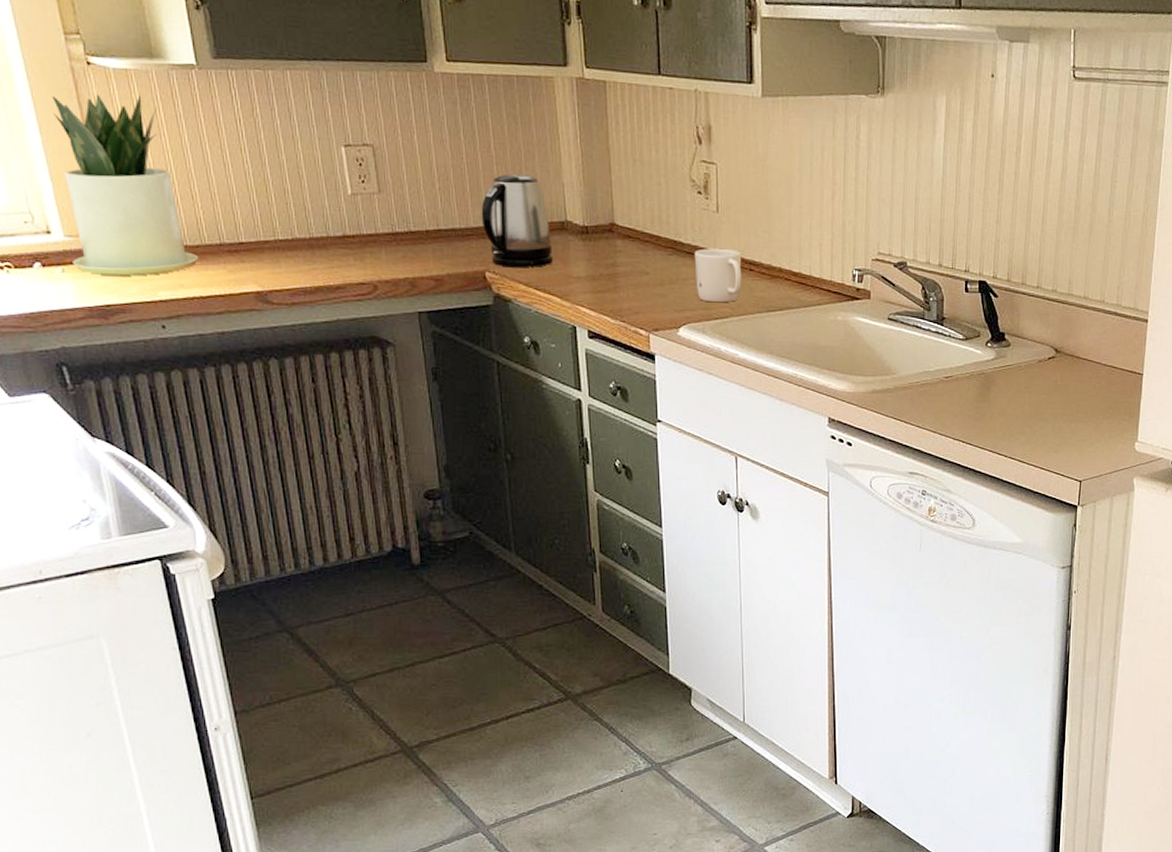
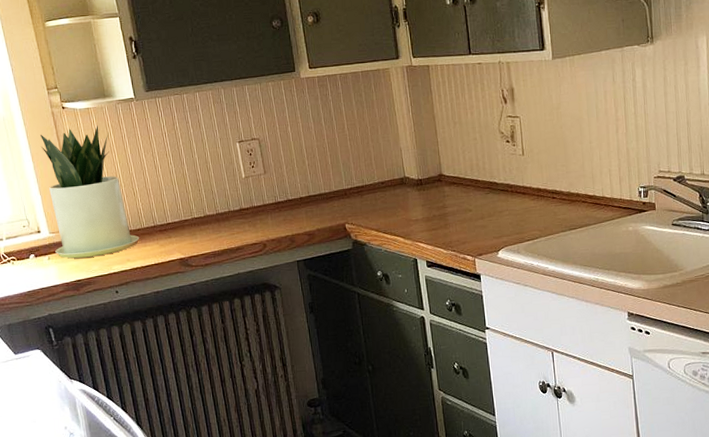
kettle: present [481,173,553,267] -> none [340,145,396,218]
mug: present [694,248,742,303] -> none [507,183,547,228]

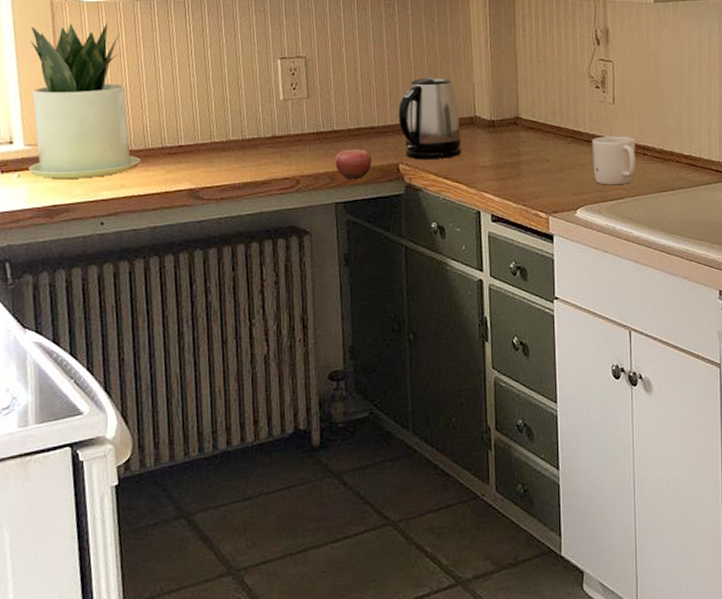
fruit: none [293,210,323,240] -> present [335,144,372,178]
kettle: none [340,145,396,218] -> present [398,76,462,159]
mug: none [507,183,547,228] -> present [592,136,636,185]

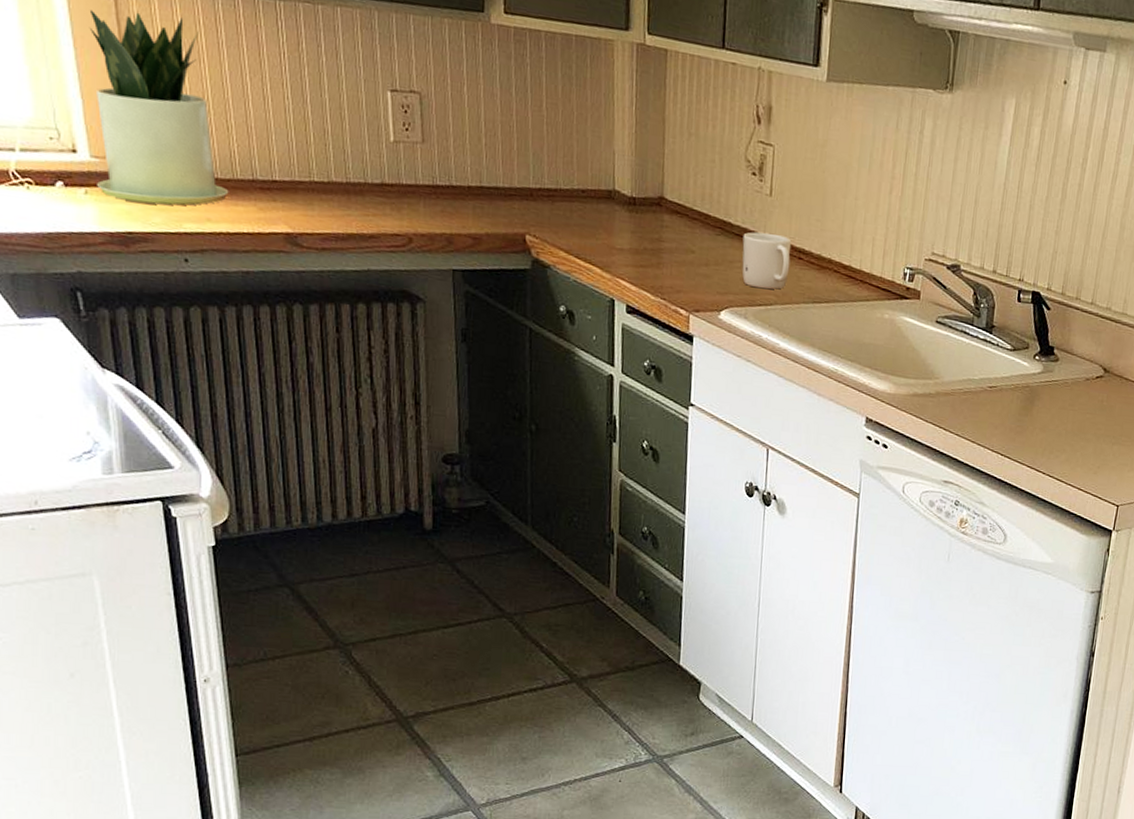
fruit: present [335,144,372,178] -> none [453,205,495,245]
kettle: present [398,76,462,159] -> none [526,135,597,235]

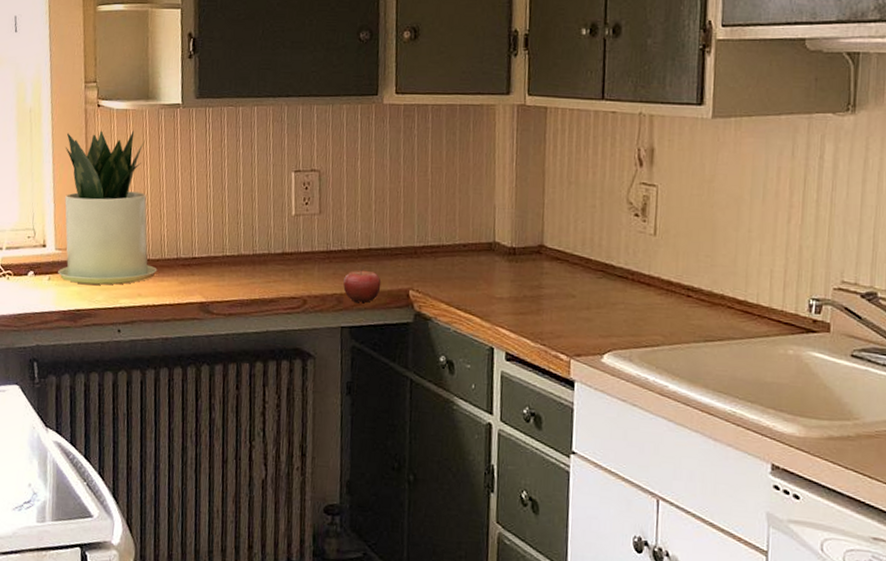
fruit: none [453,205,495,245] -> present [343,266,382,303]
mug: present [741,232,792,290] -> none [625,272,679,330]

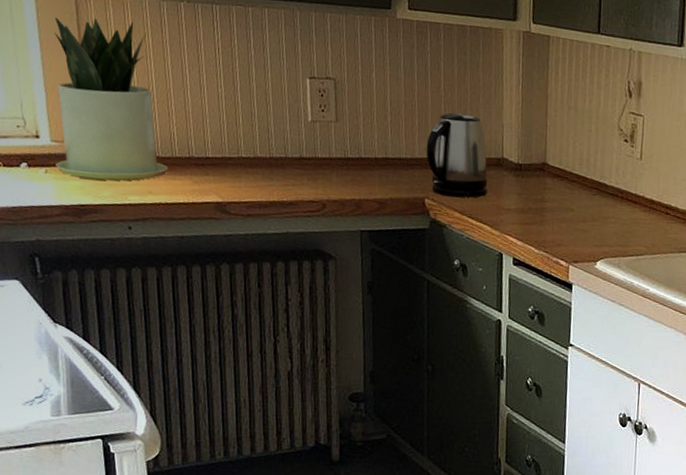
fruit: present [343,266,382,303] -> none [362,174,399,209]
kettle: none [411,195,478,287] -> present [426,112,488,198]

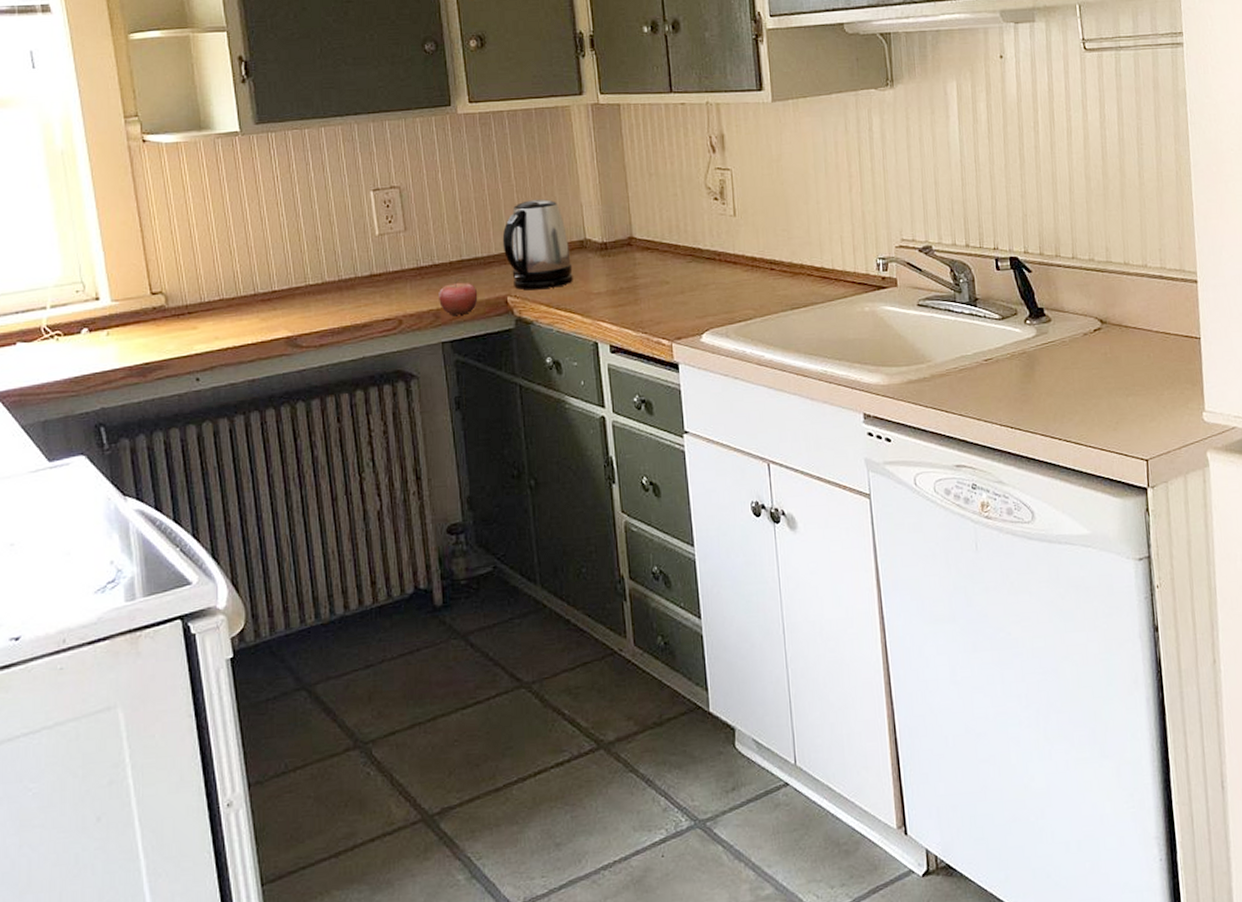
planter: present [53,17,169,181] -> none [109,164,234,335]
fruit: none [362,174,399,209] -> present [439,278,478,315]

